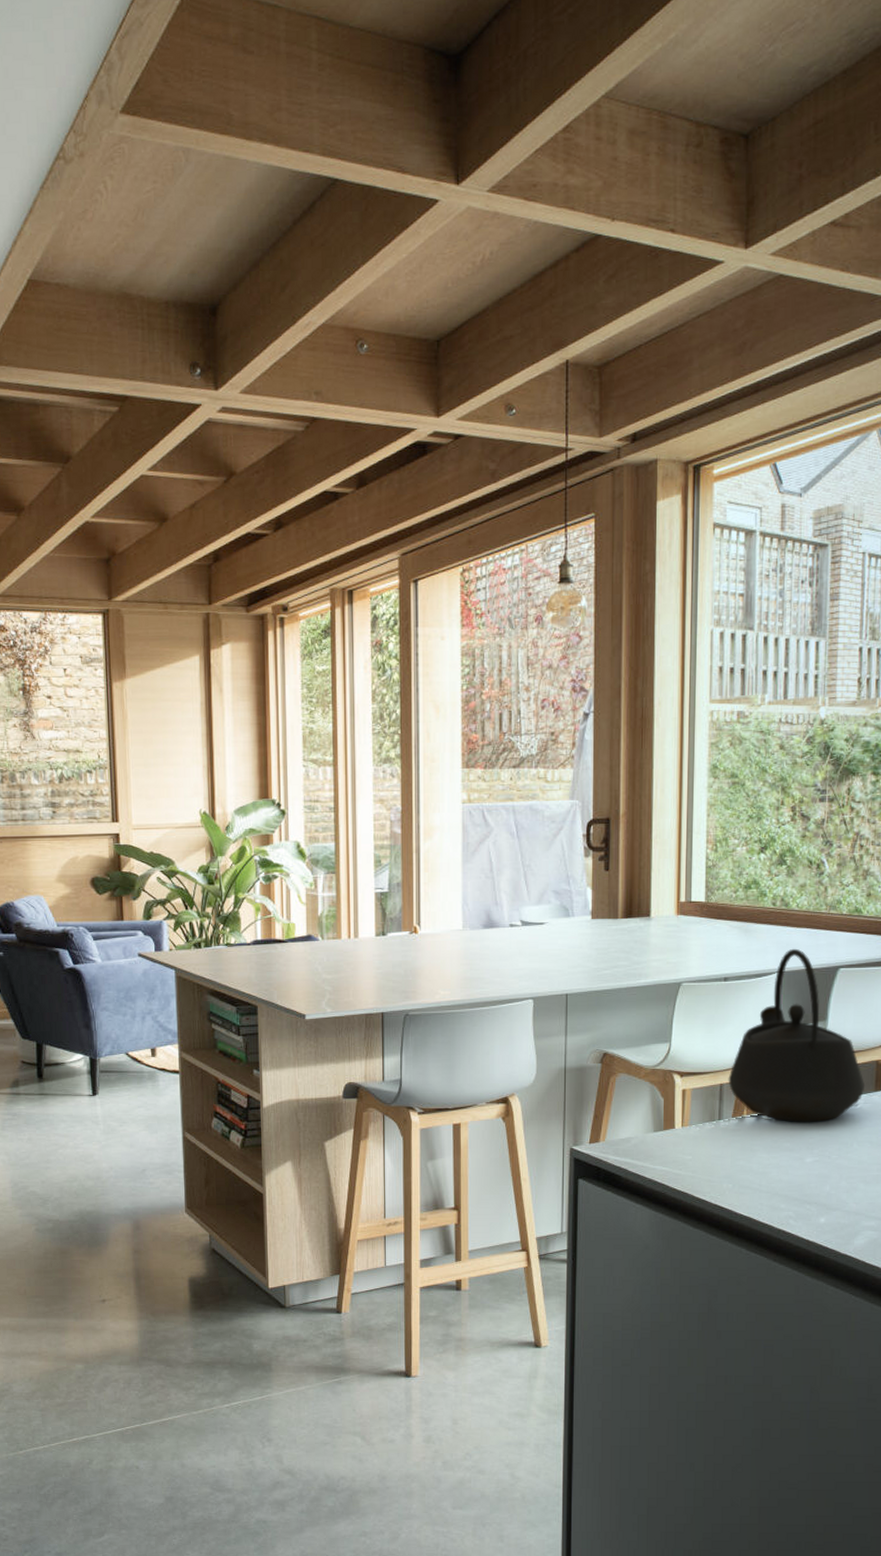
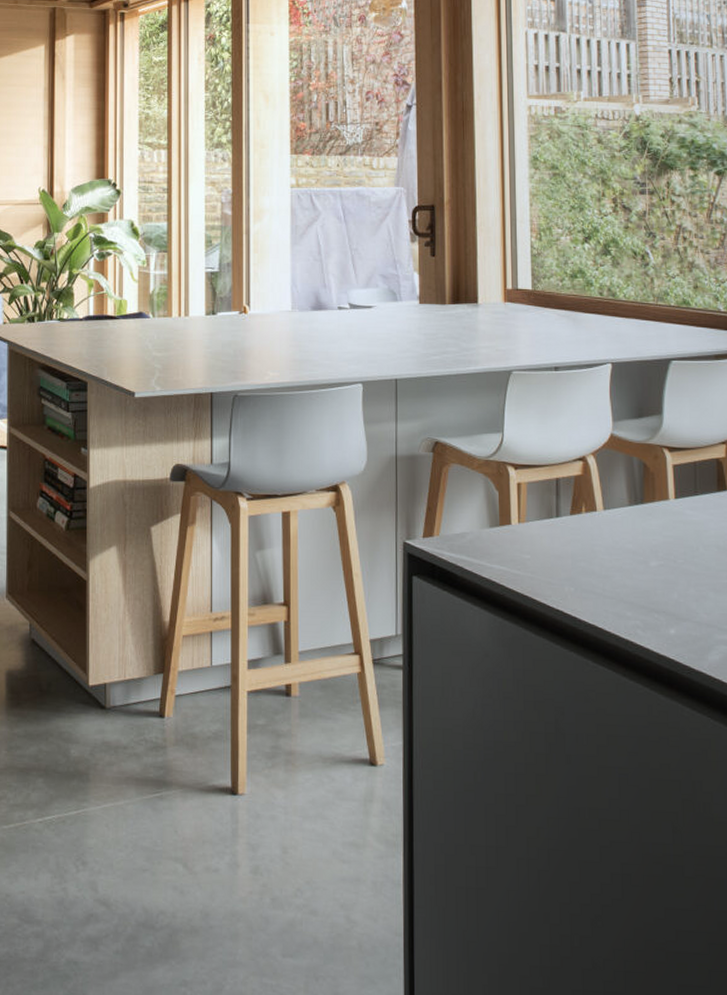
kettle: present [728,948,866,1123] -> none [564,339,707,524]

